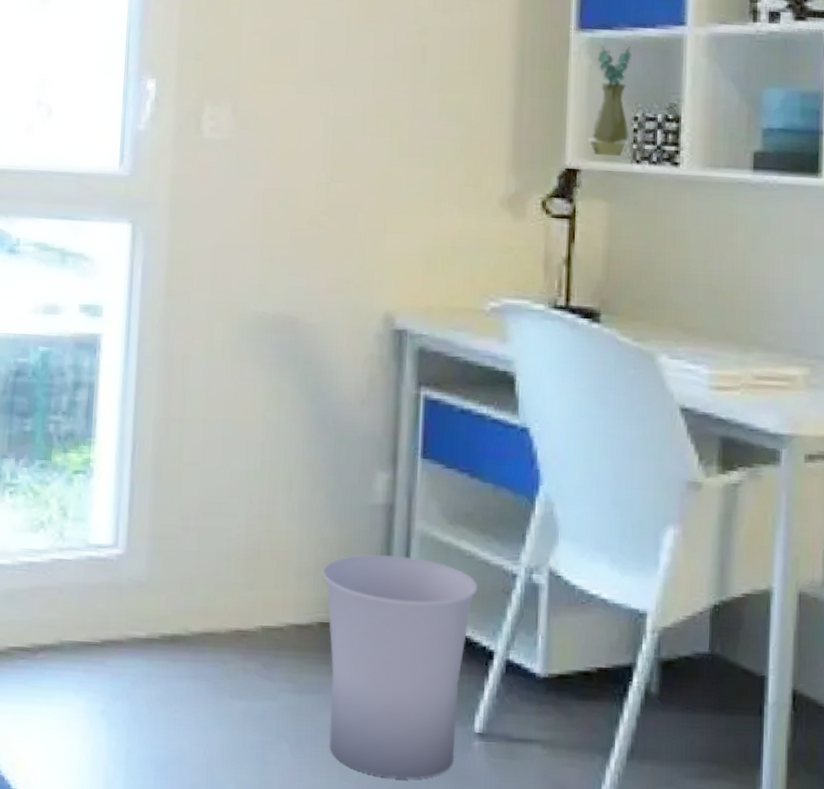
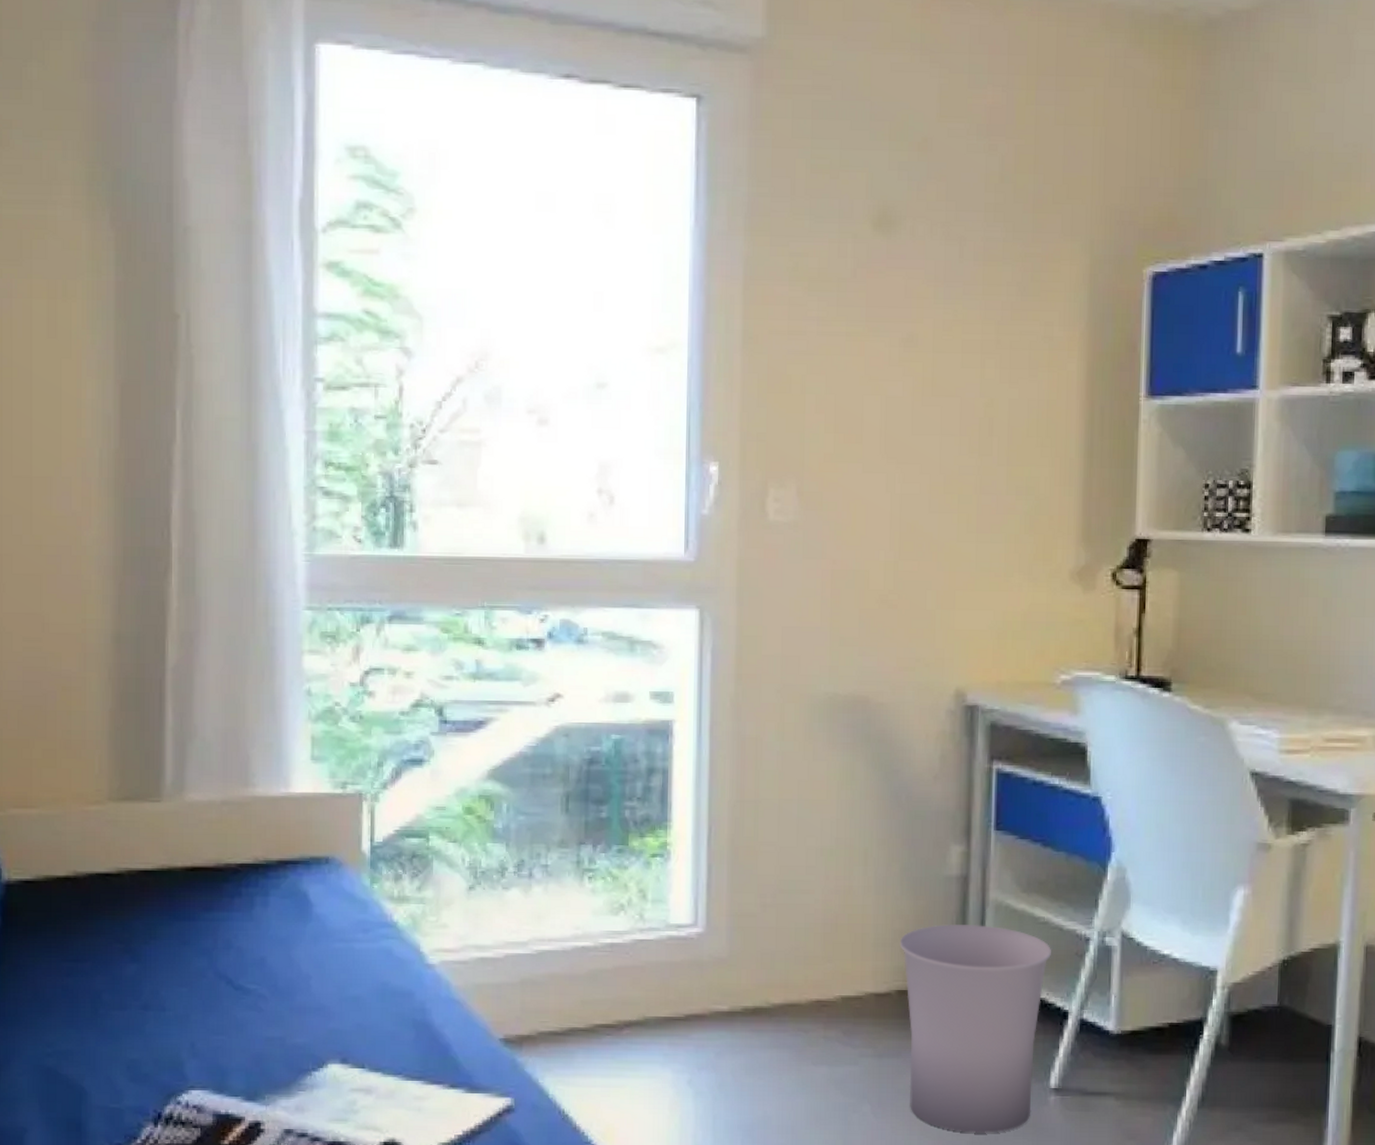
vase: present [587,45,631,156] -> none [1158,412,1202,524]

